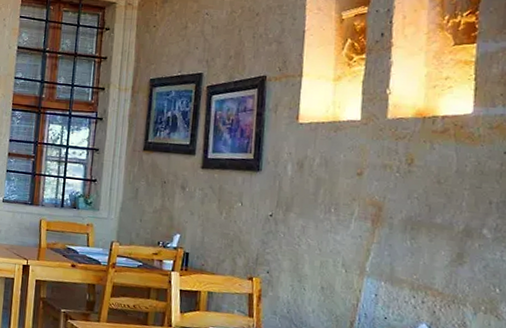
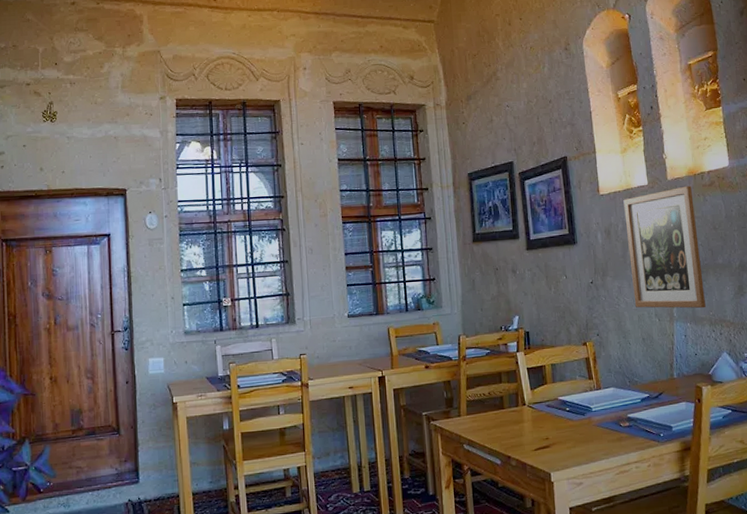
wall art: none [319,128,417,270] -> present [623,186,706,309]

